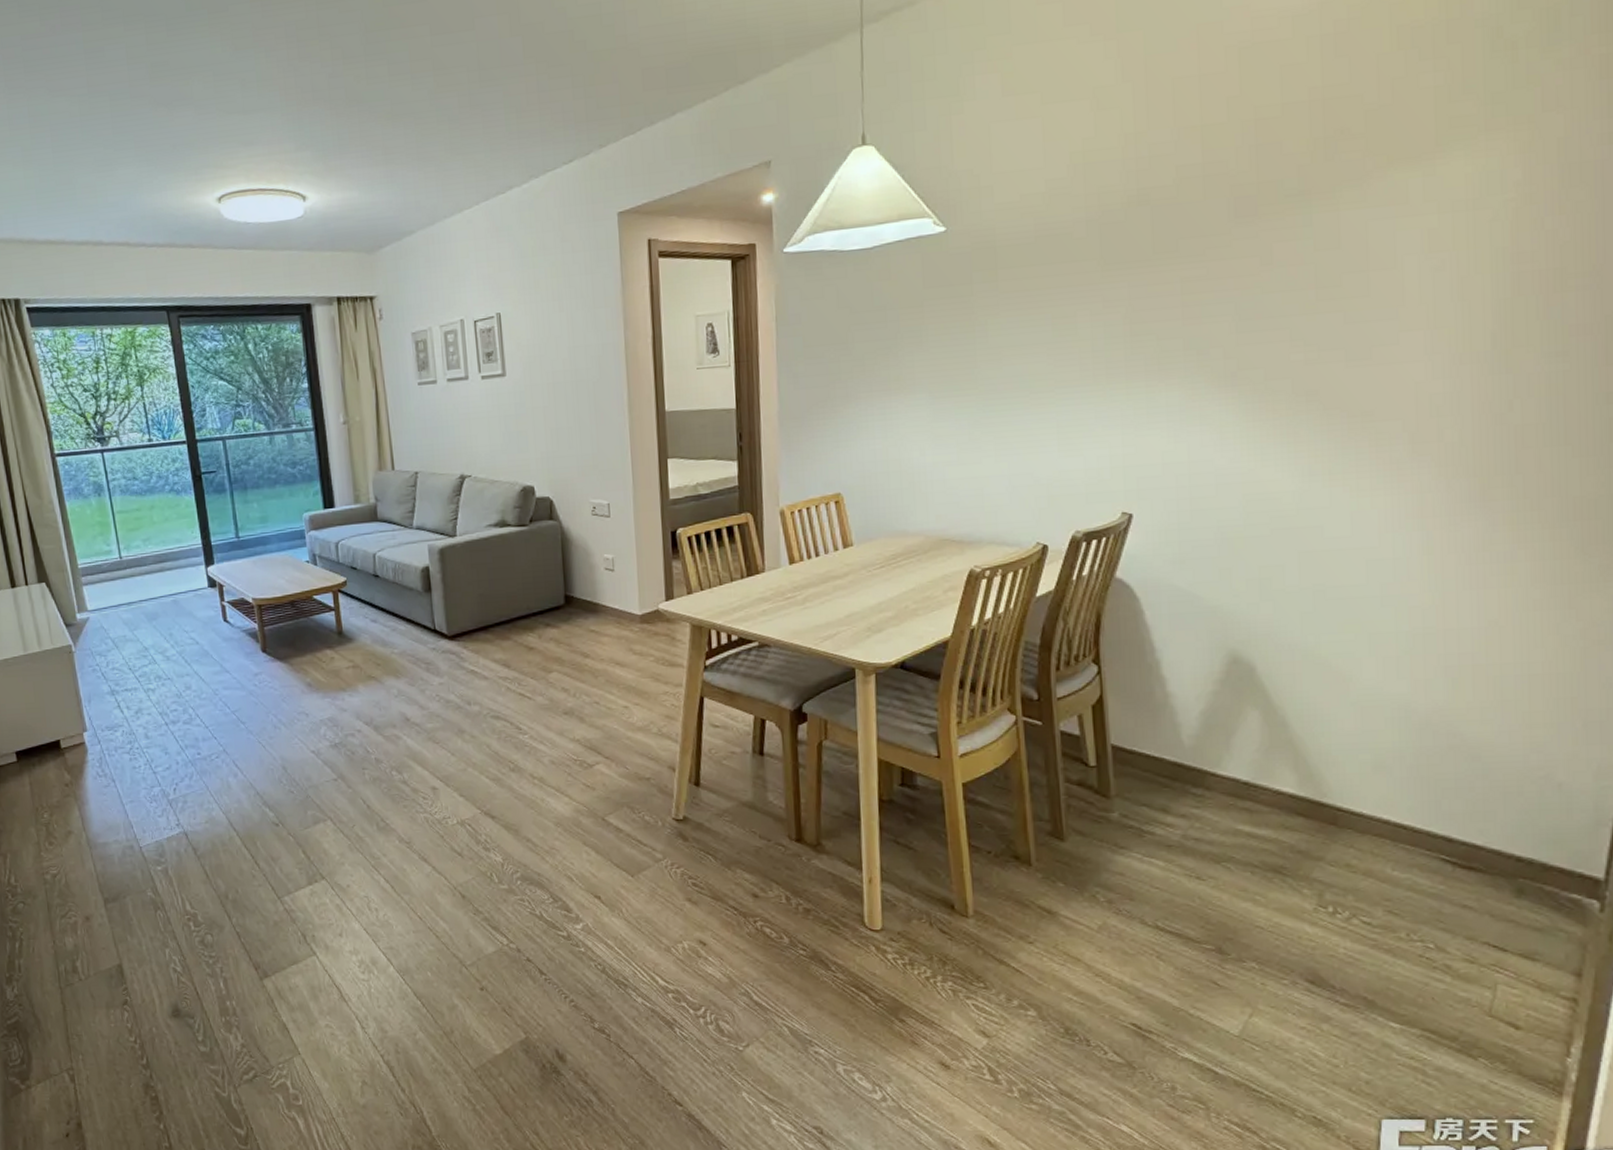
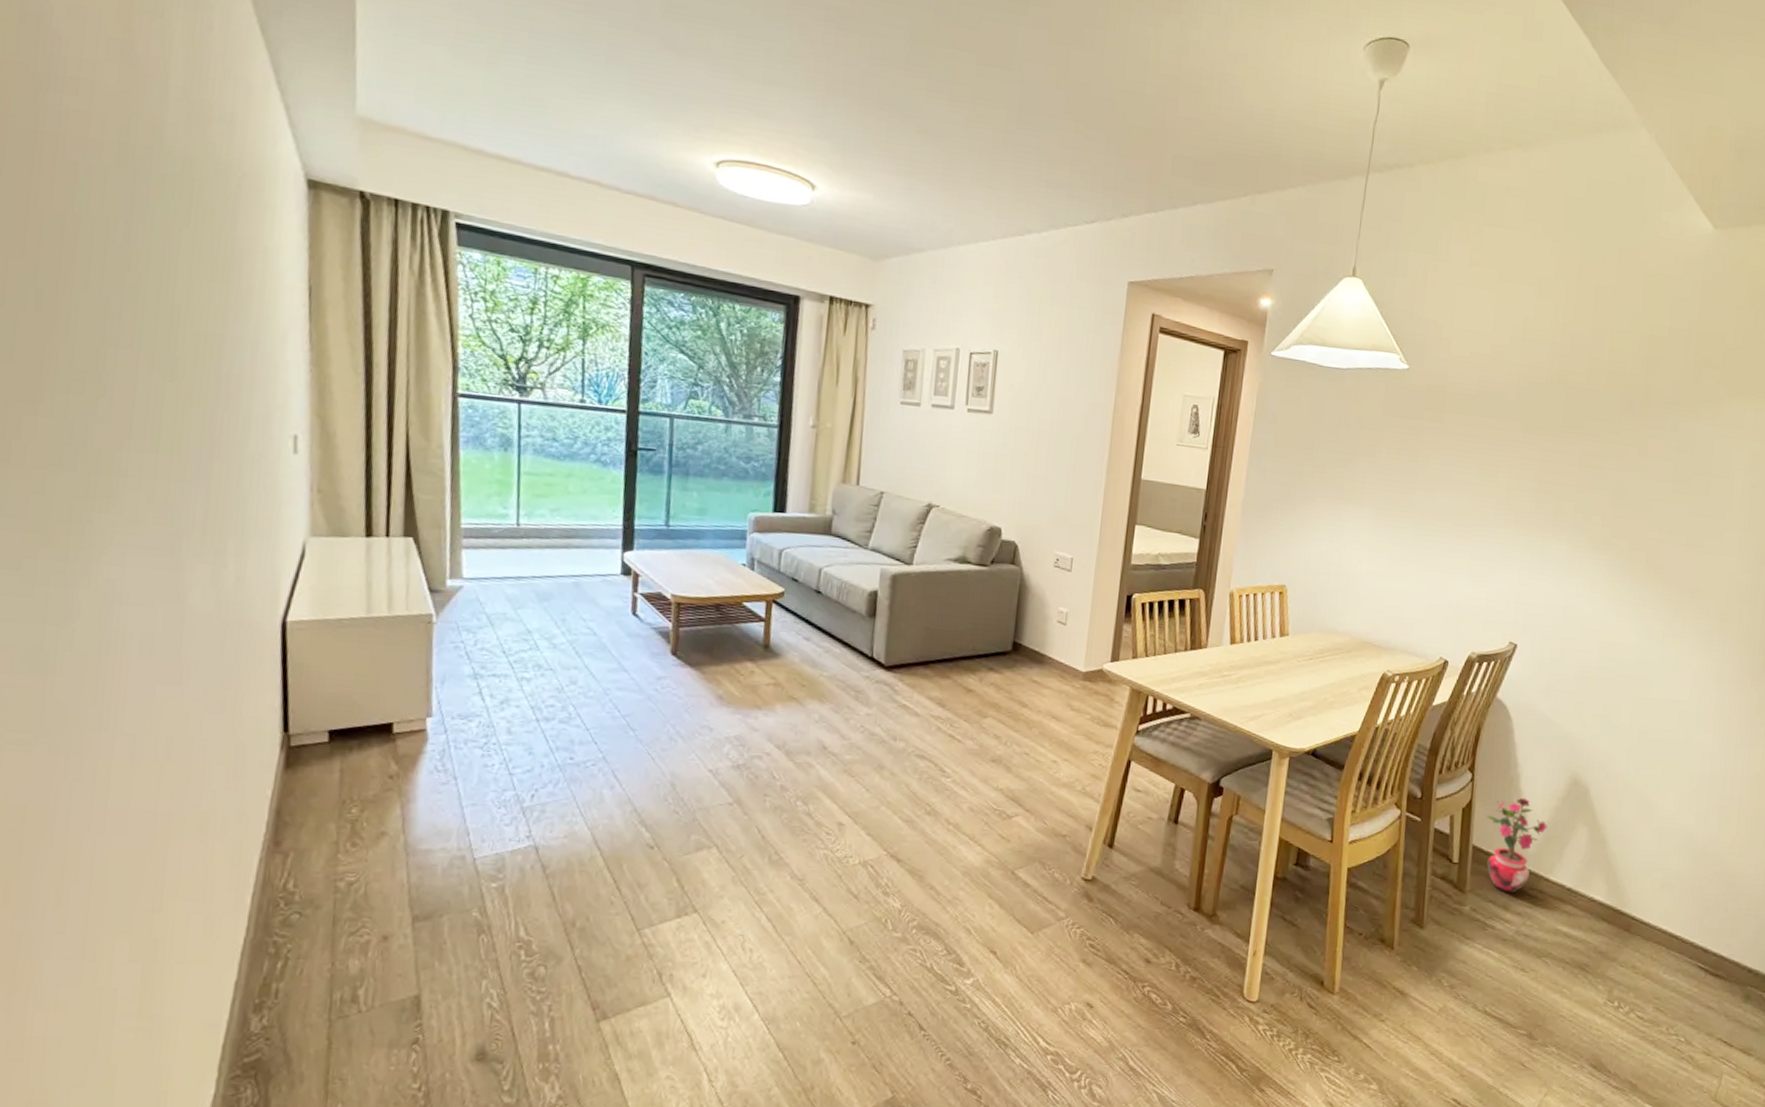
potted plant: none [1124,685,1205,794] -> present [1487,797,1547,894]

